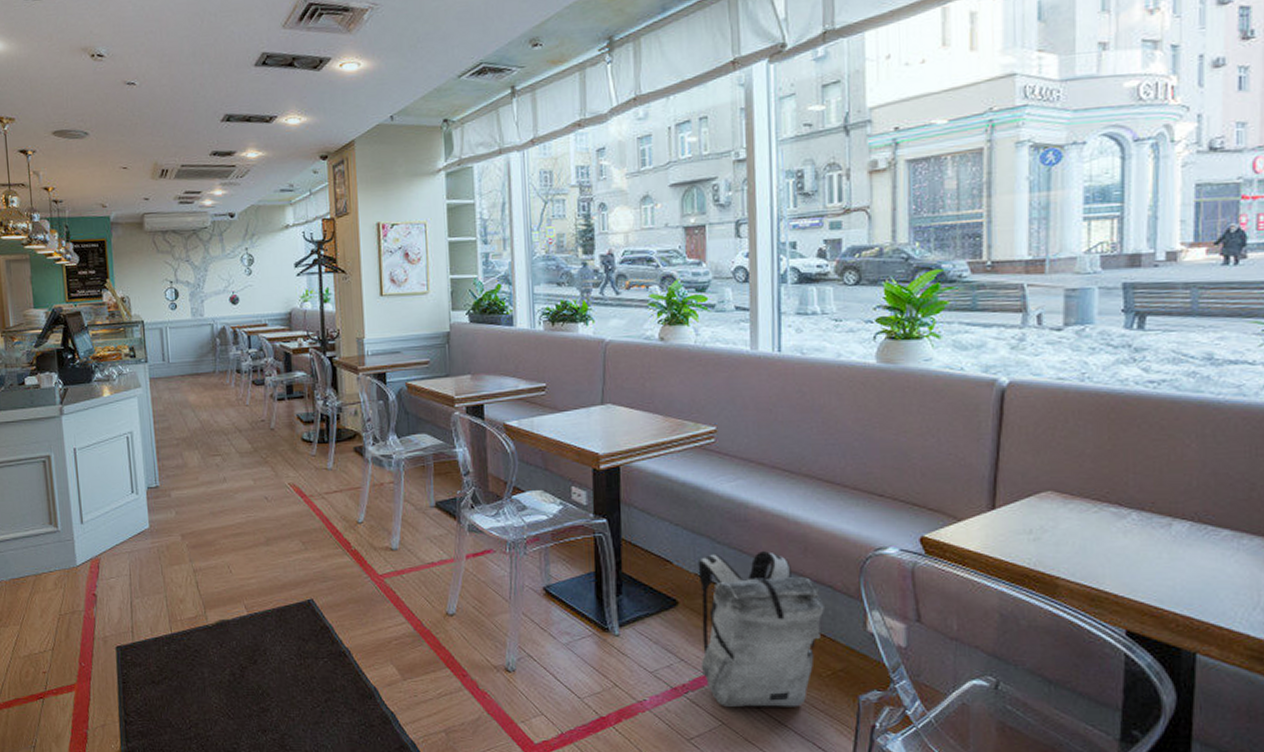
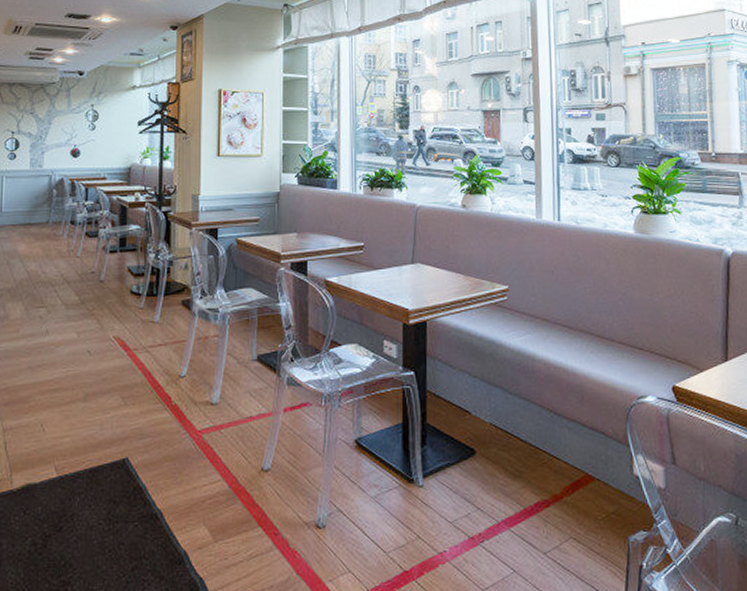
backpack: present [698,551,824,707] -> none [493,401,599,554]

